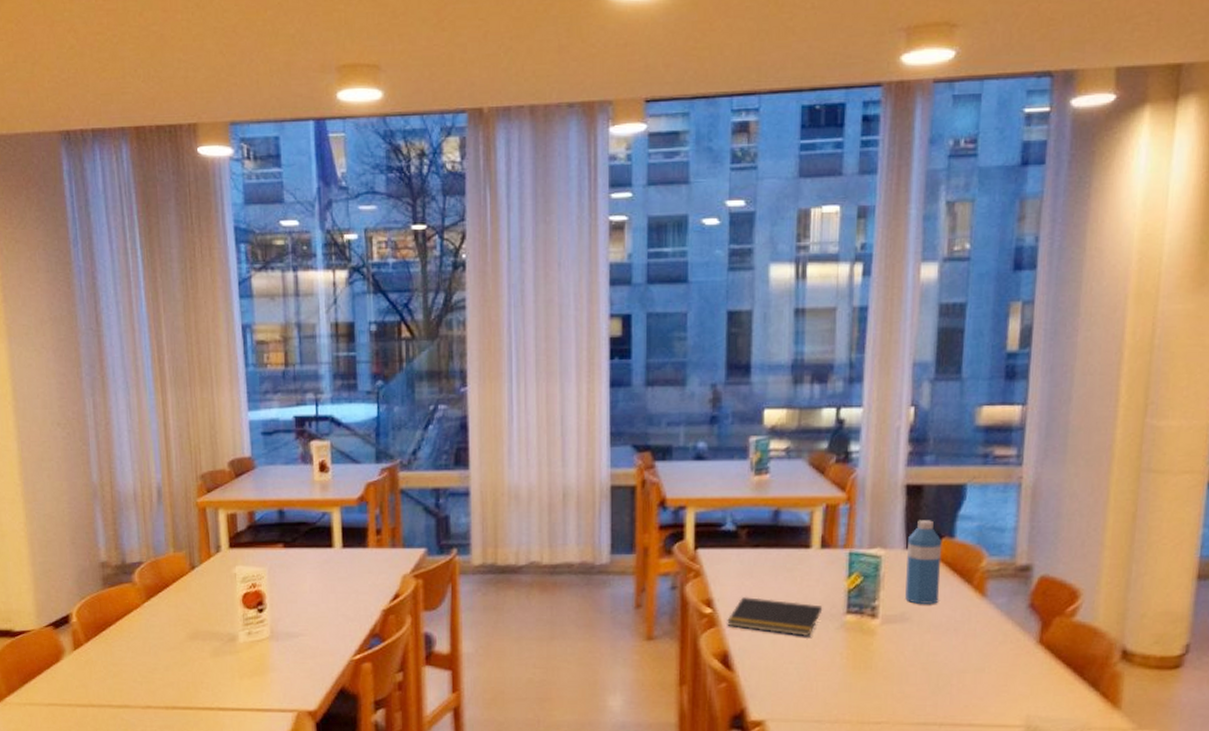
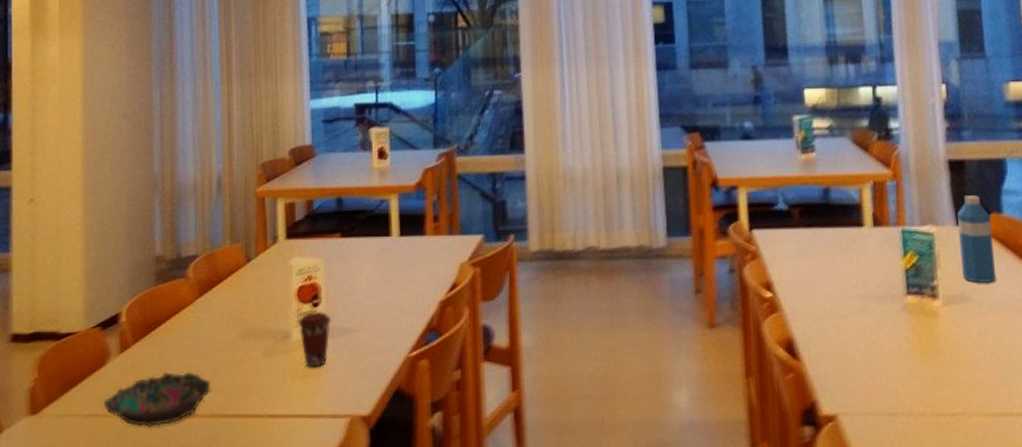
bowl: none [62,667,164,716] -> present [103,371,211,428]
coffee cup: none [244,616,276,667] -> present [298,311,331,367]
notepad: present [727,596,823,636] -> none [788,278,883,320]

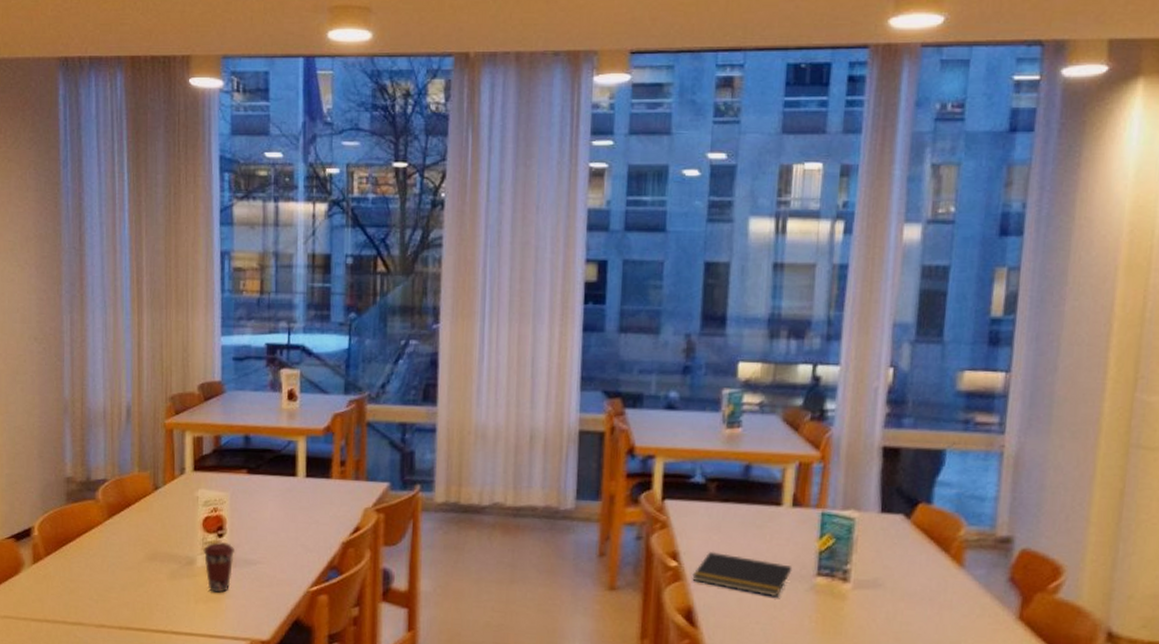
bowl: present [103,371,211,428] -> none [18,585,119,633]
notepad: none [788,278,883,320] -> present [692,551,793,596]
water bottle: present [957,195,996,284] -> none [879,484,919,572]

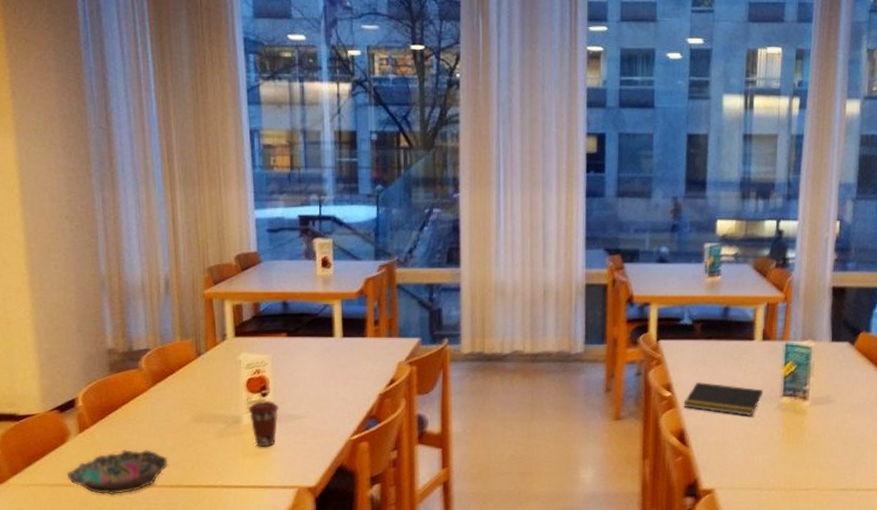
bowl: none [18,585,119,633] -> present [66,449,169,495]

